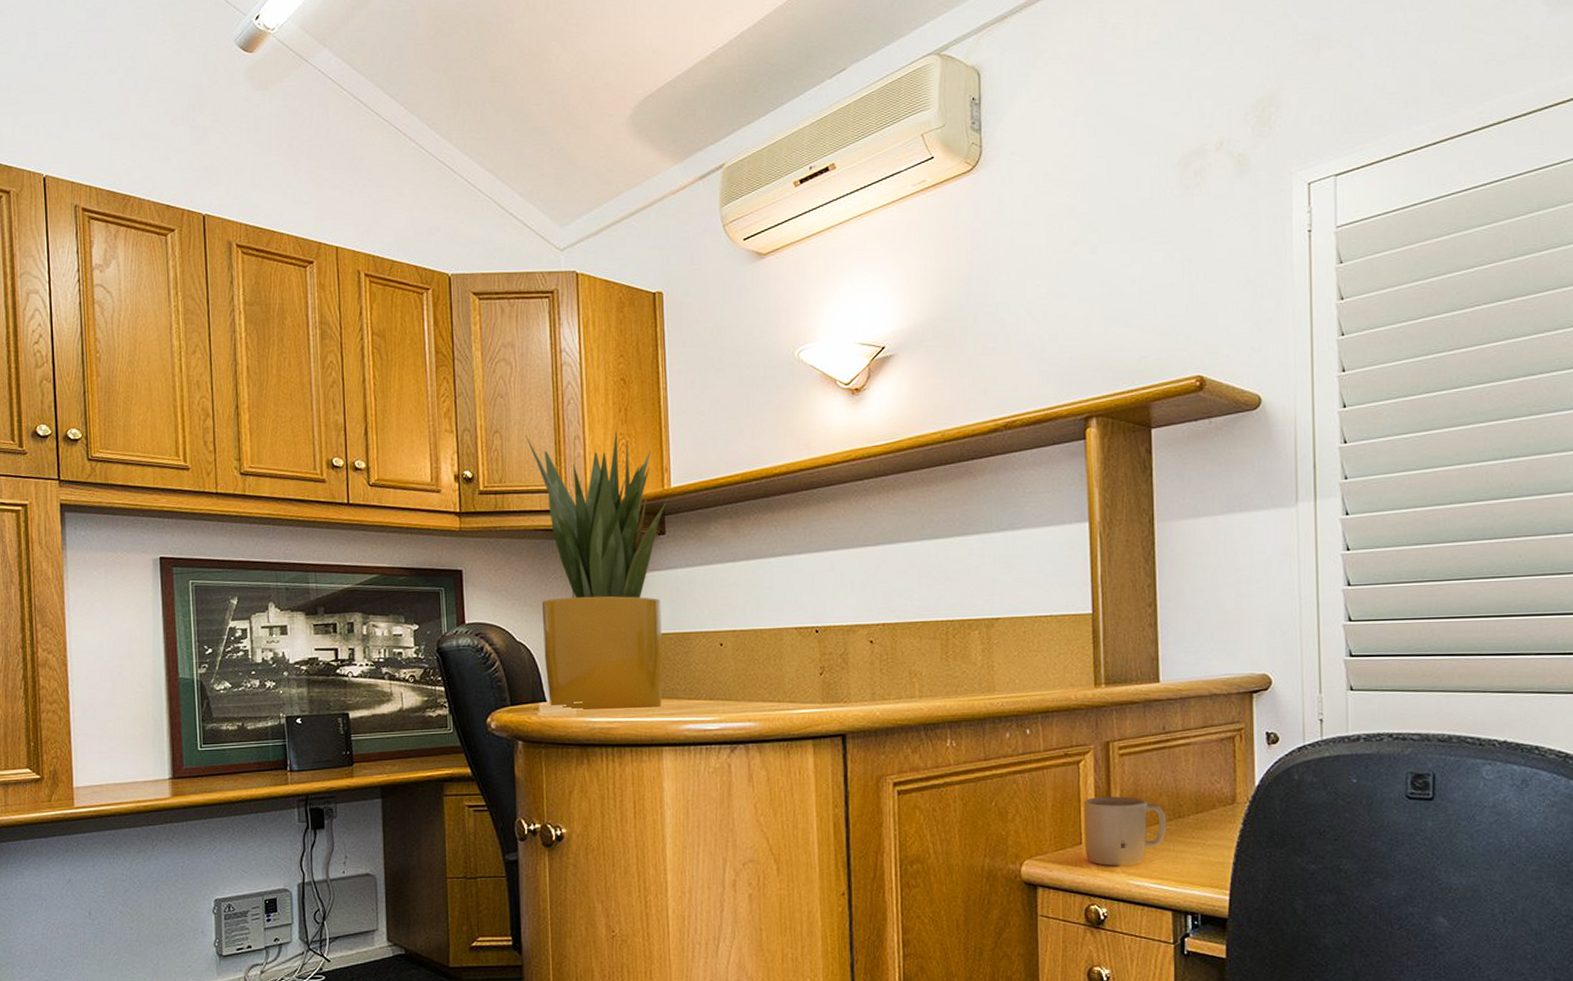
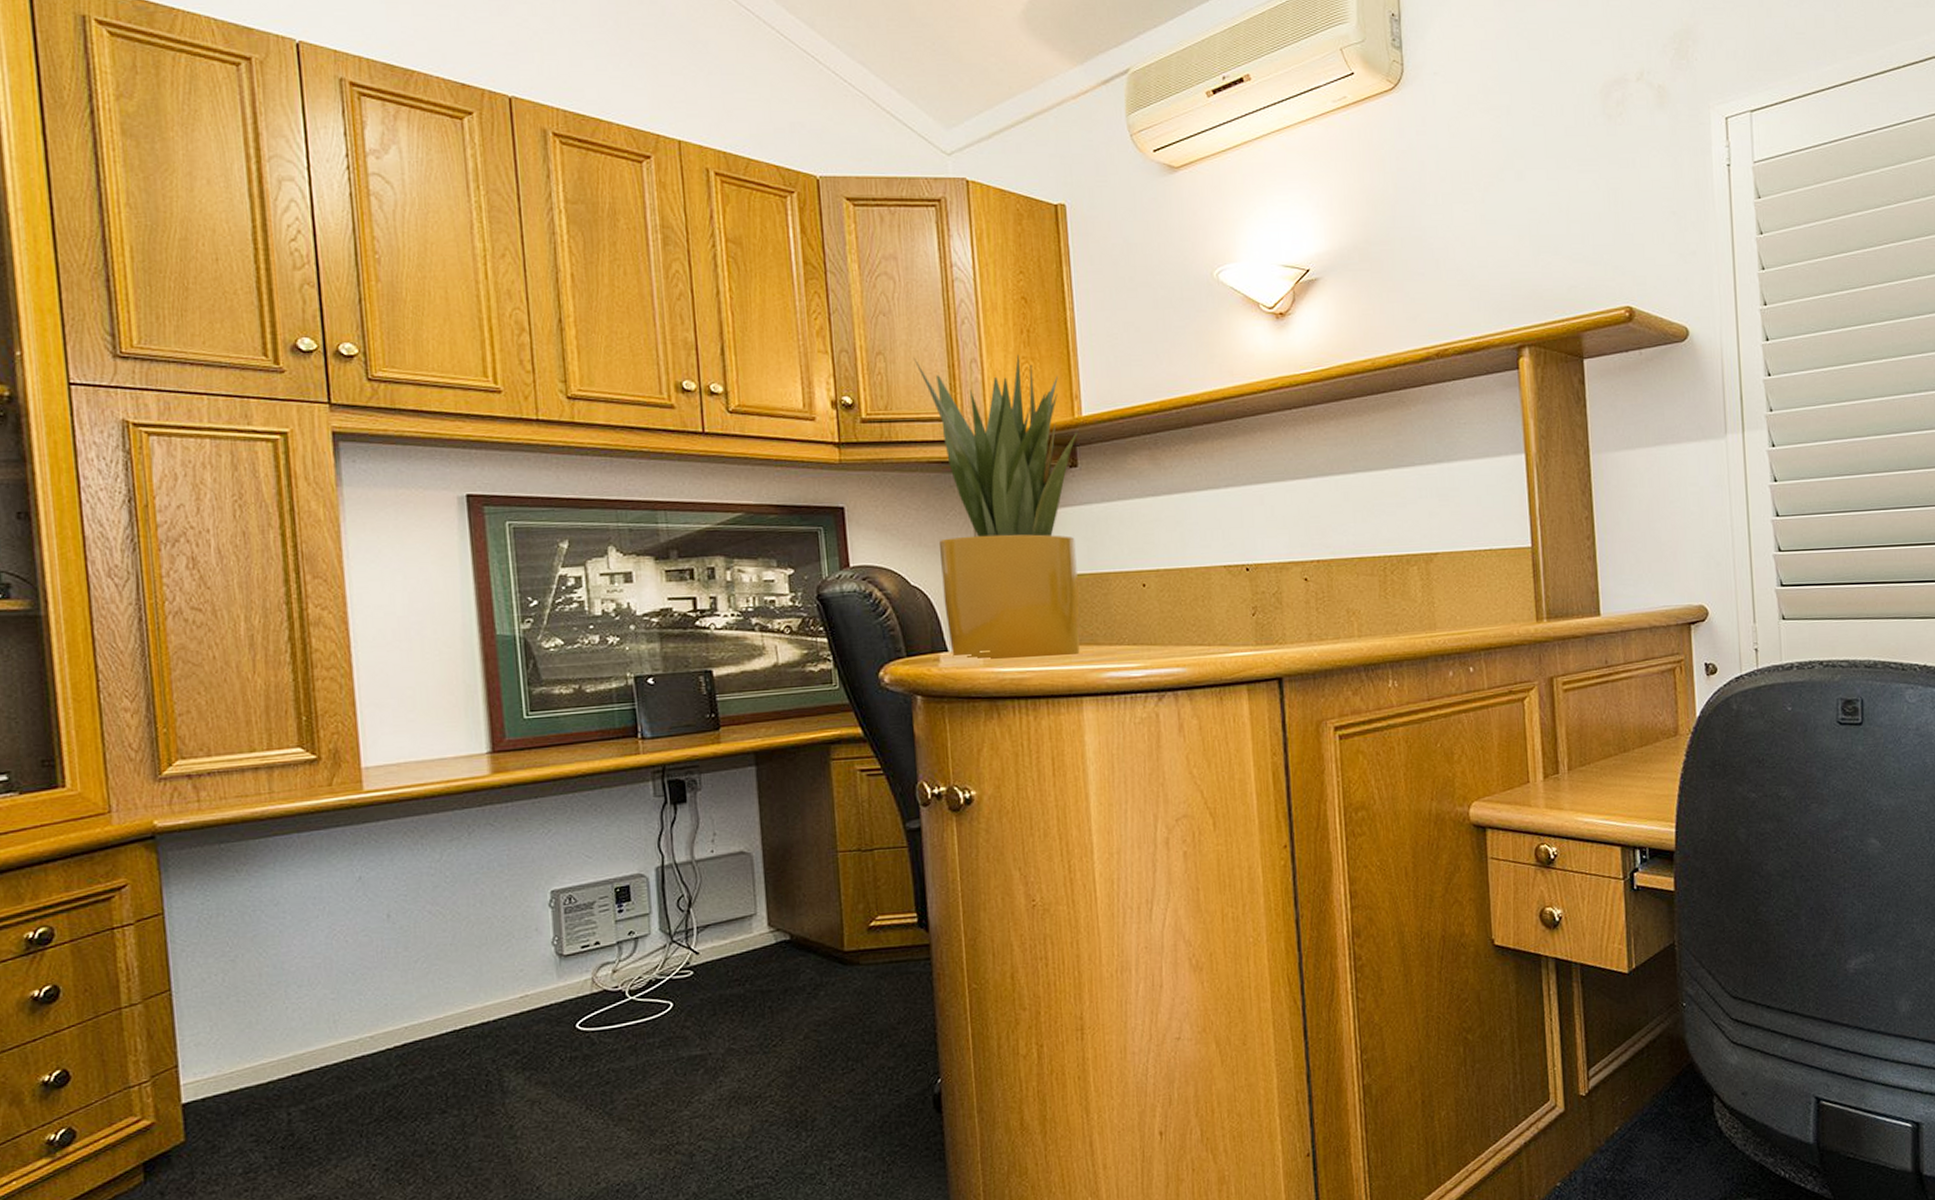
mug: present [1083,796,1167,867] -> none [1529,732,1613,804]

